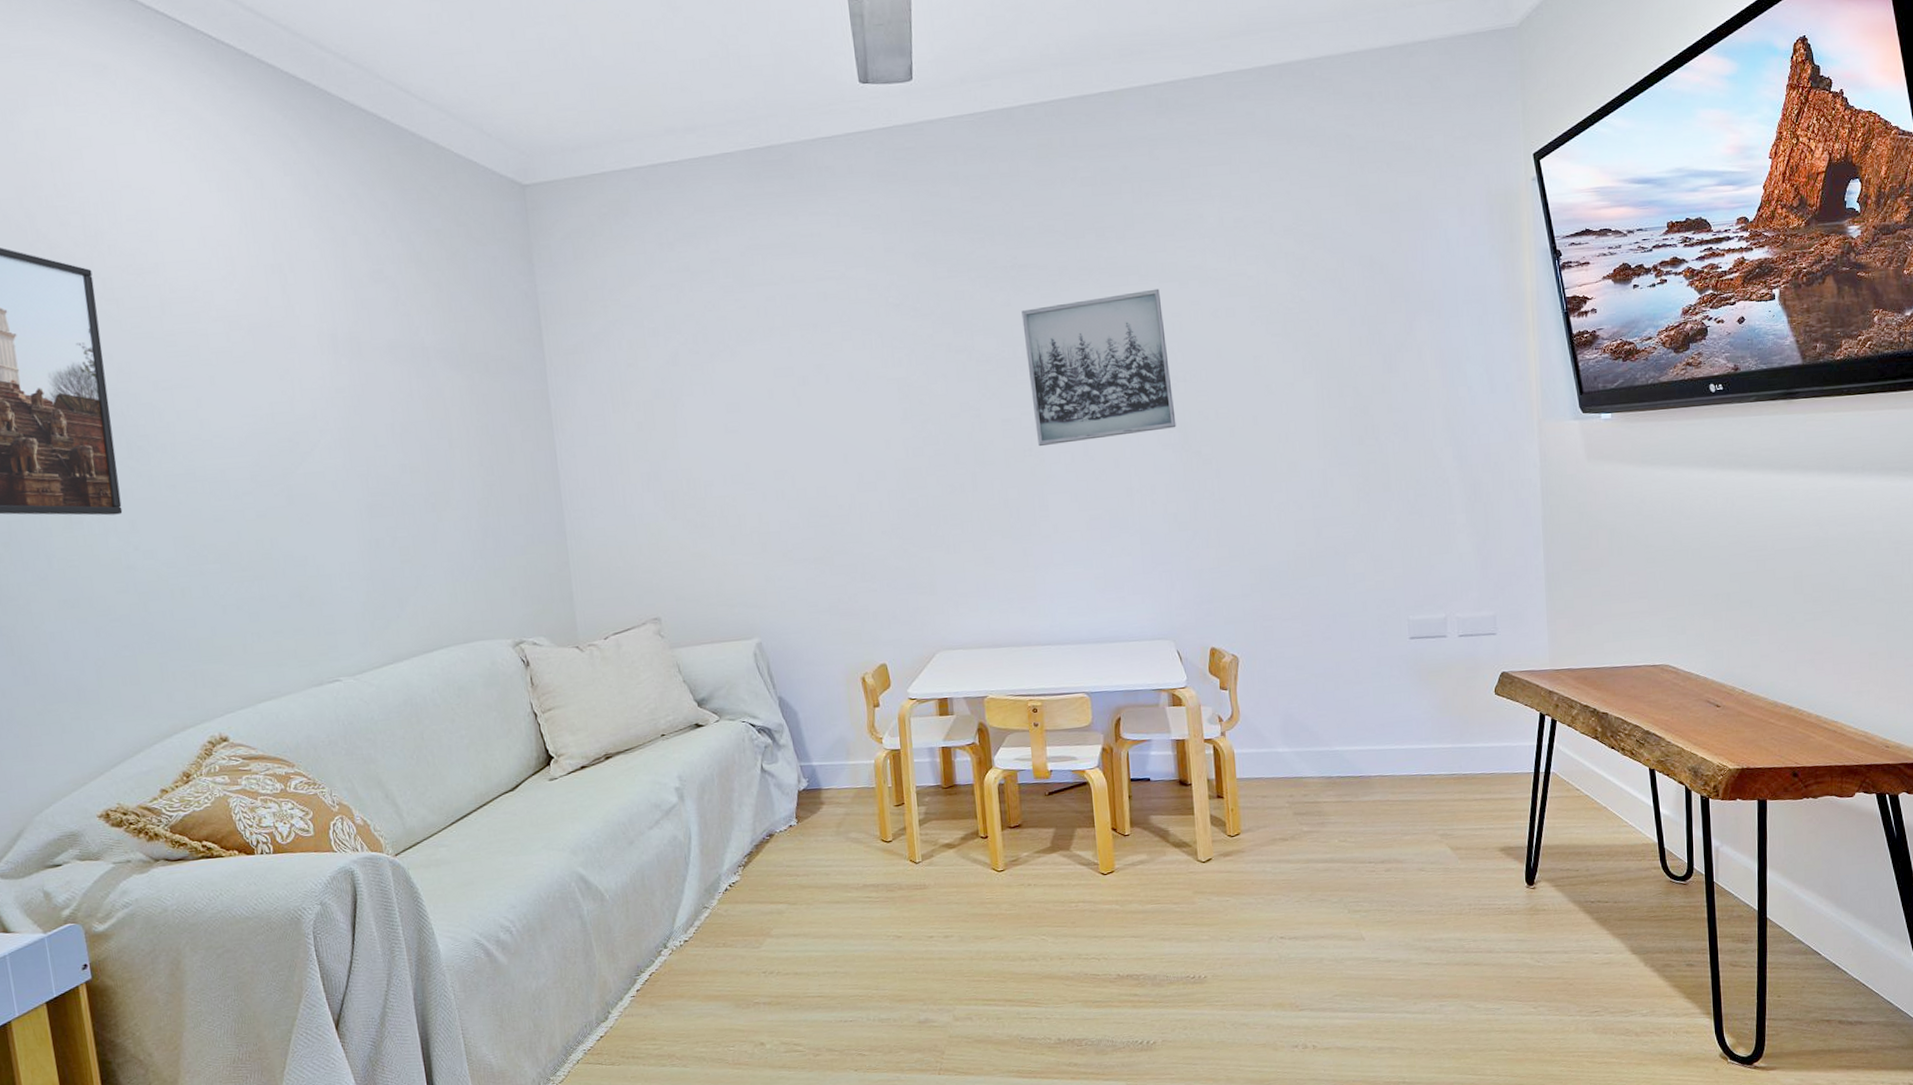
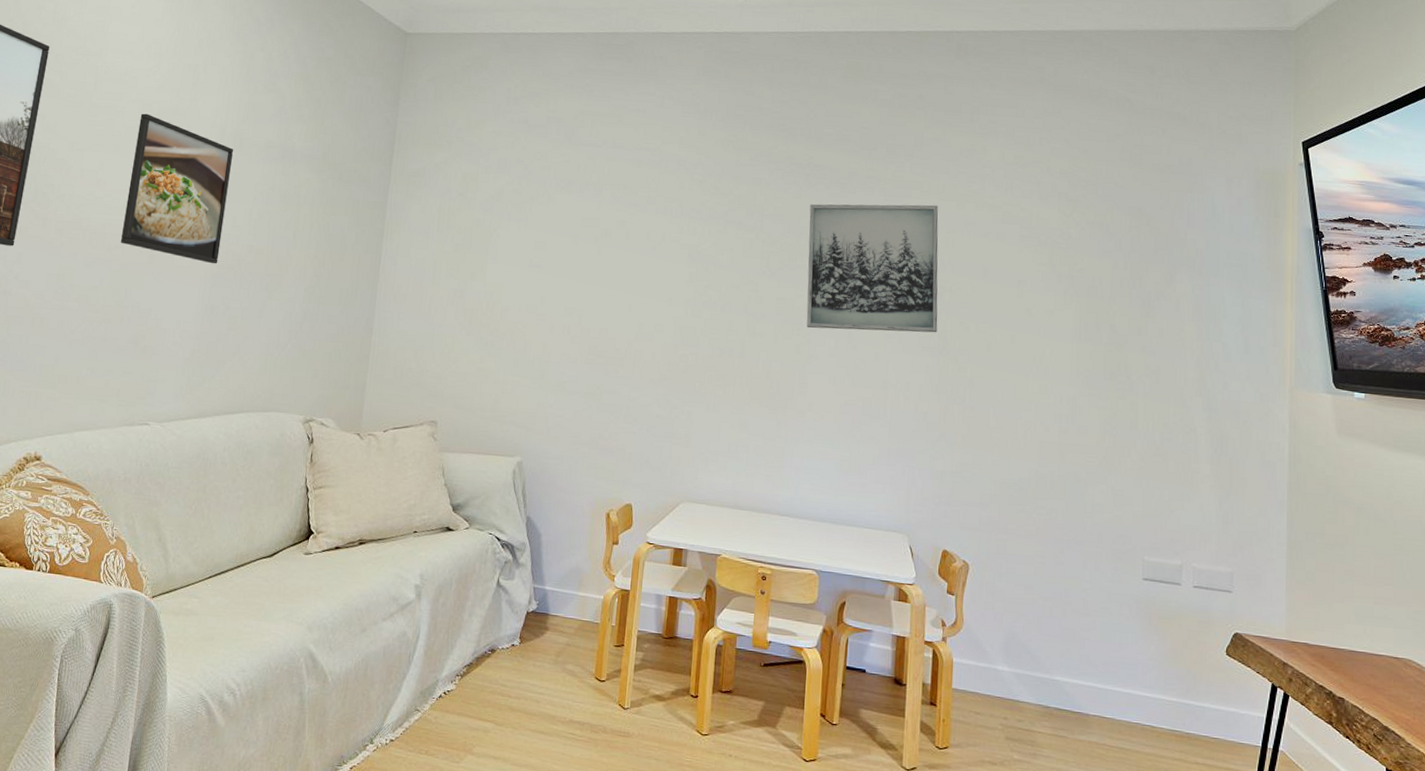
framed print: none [229,332,370,494] -> present [120,113,234,264]

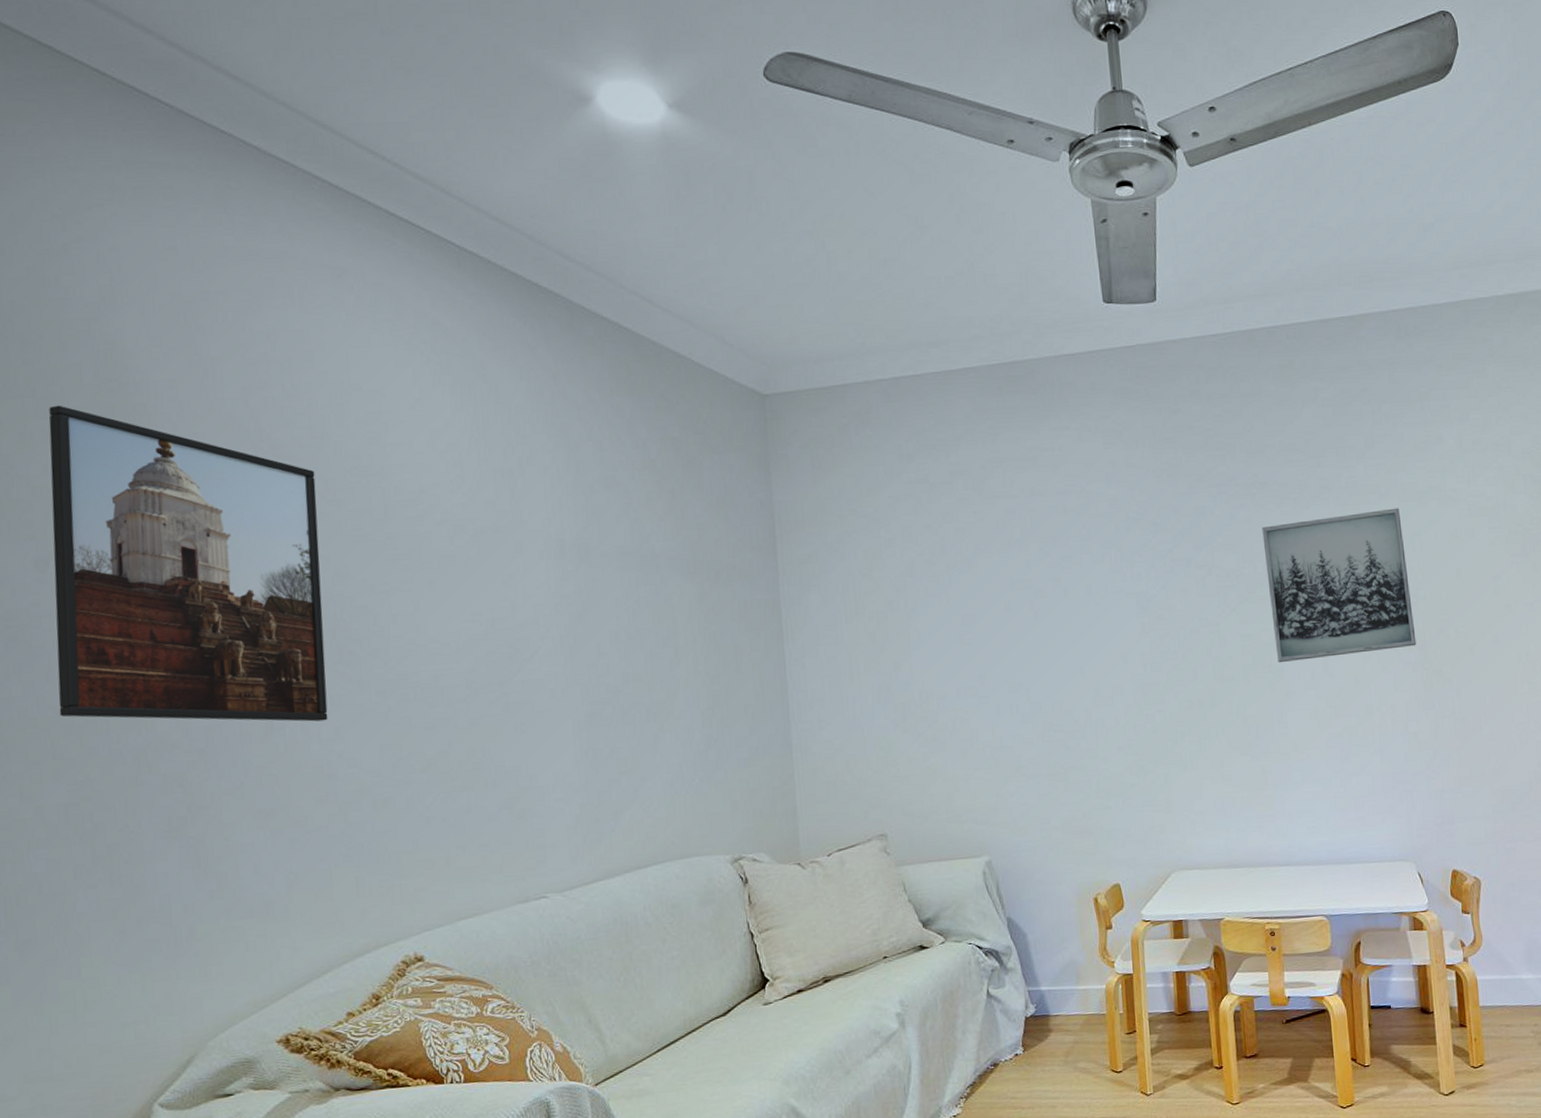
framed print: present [120,113,234,264] -> none [452,536,590,702]

